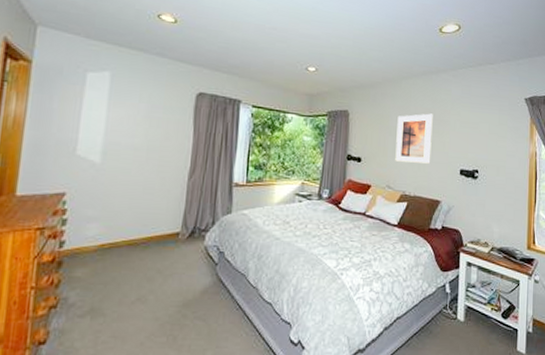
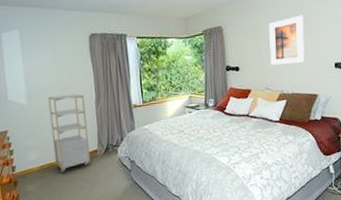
shelving unit: none [121,158,177,258] -> present [48,93,91,173]

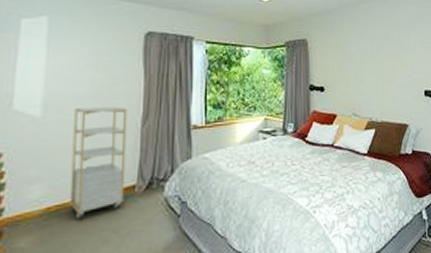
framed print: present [269,15,305,65] -> none [357,36,395,88]

